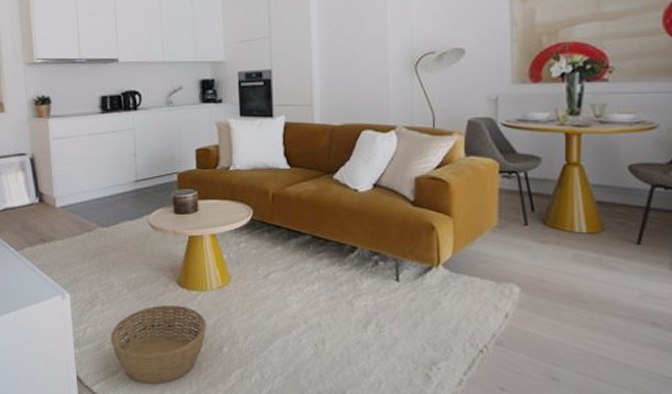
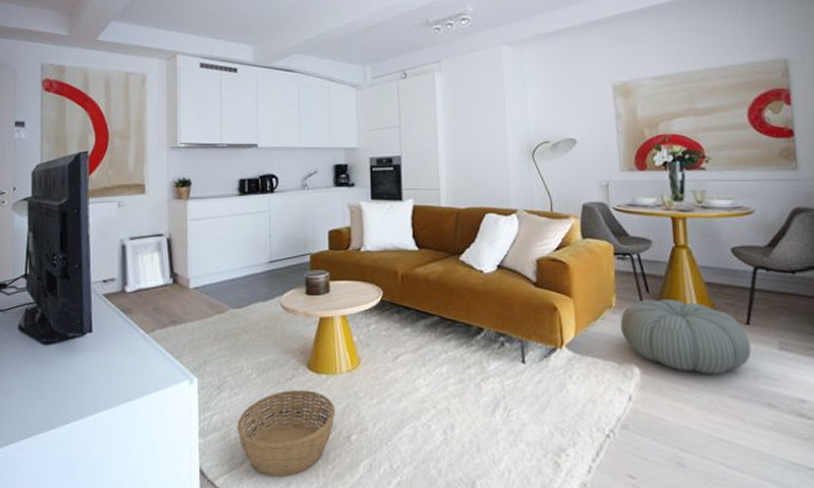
pouf: none [501,219,640,293] -> present [620,300,752,374]

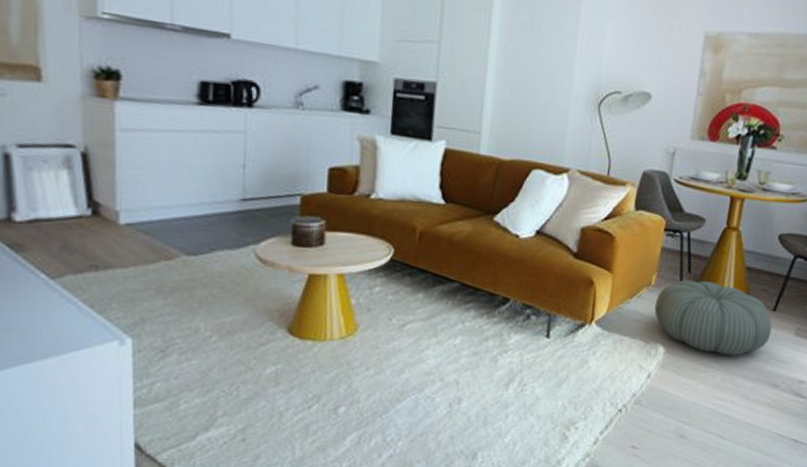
basket: present [237,390,336,476] -> none [188,357,322,450]

